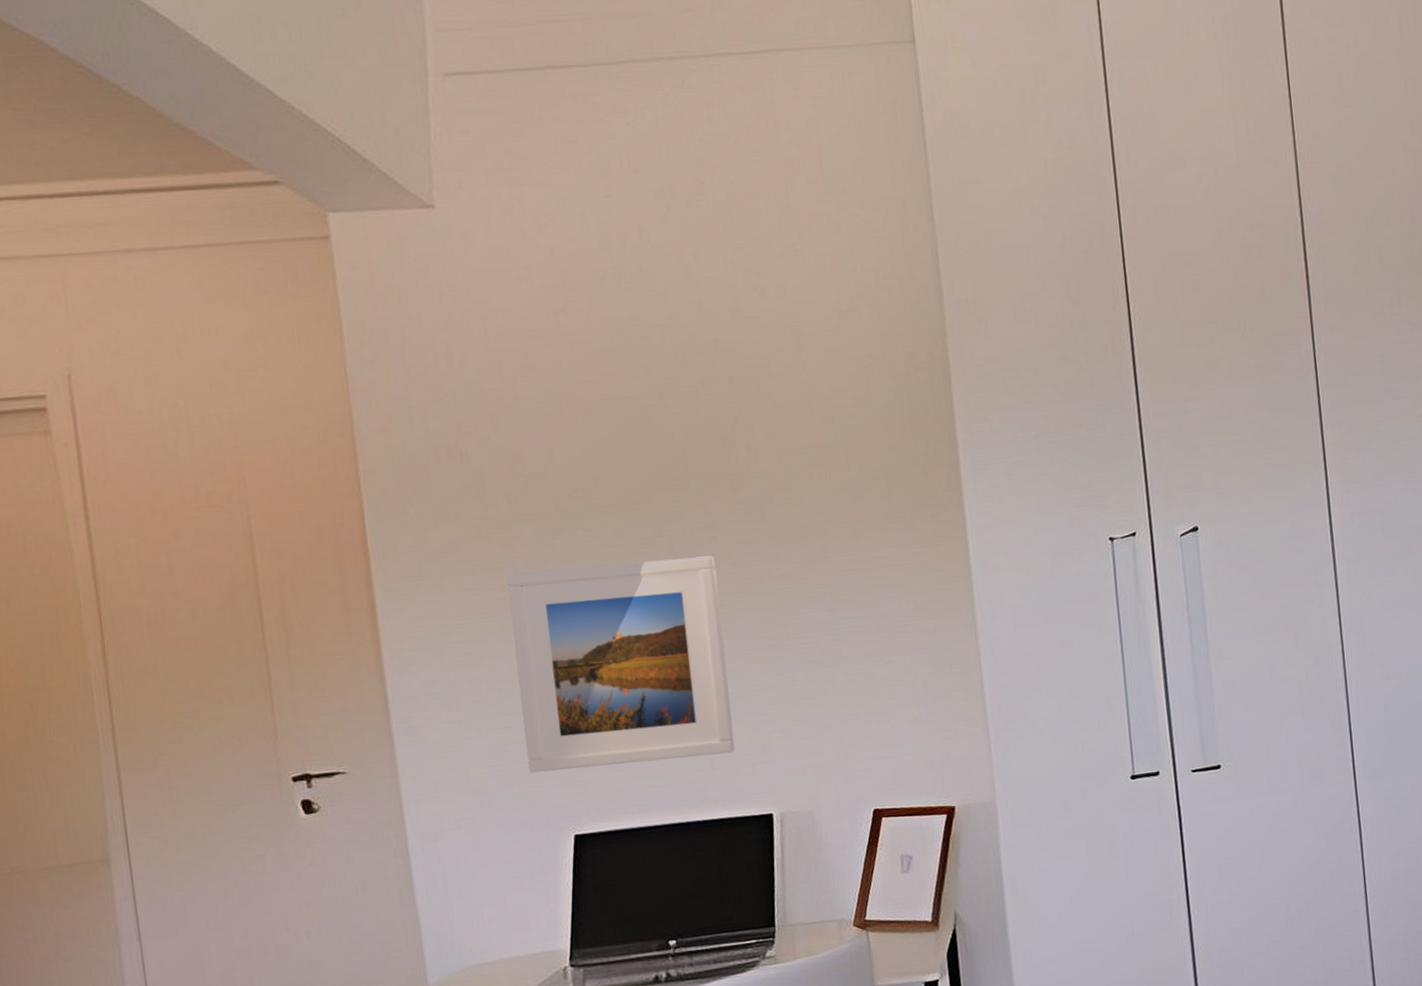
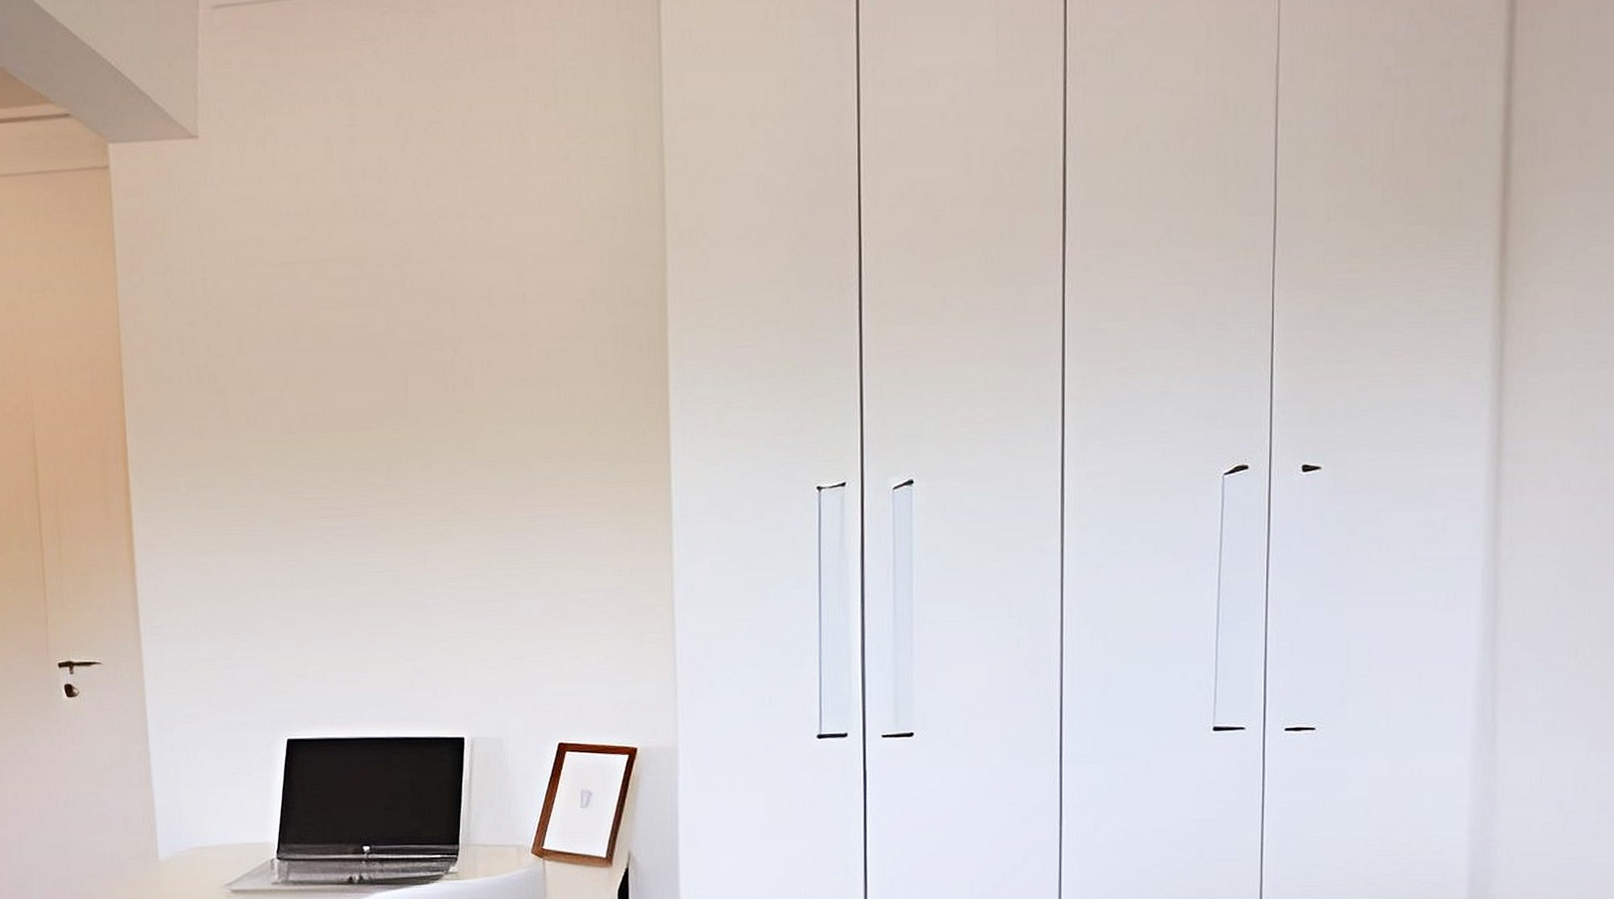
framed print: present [506,555,735,773] -> none [242,483,434,678]

